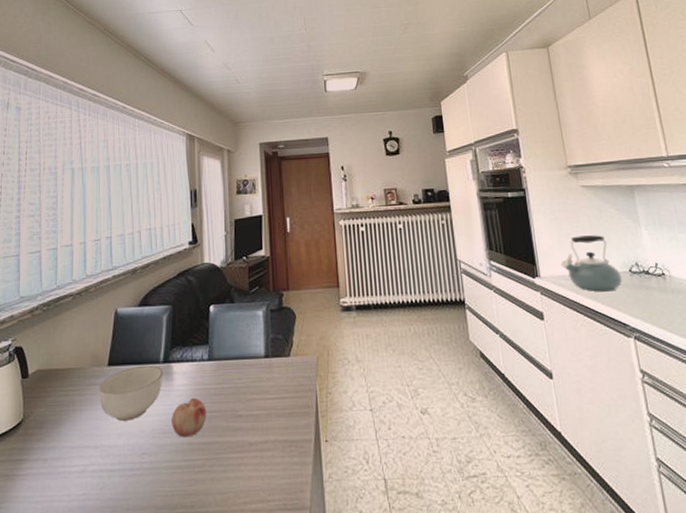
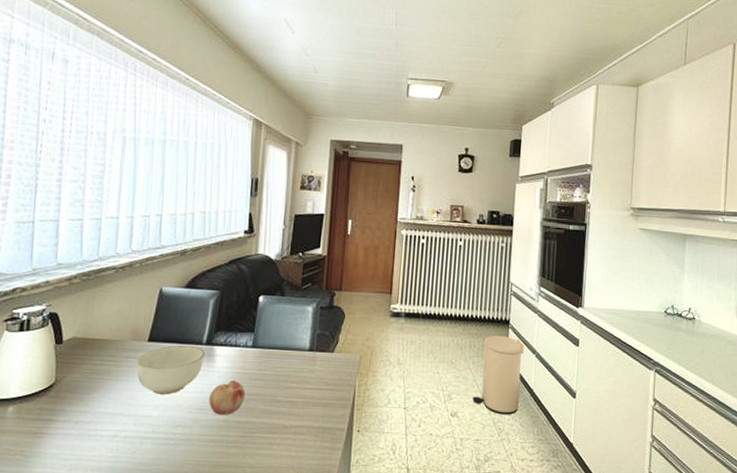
pedal bin: none [441,317,492,407] -> present [472,335,524,415]
kettle: present [561,235,623,292] -> none [604,274,657,328]

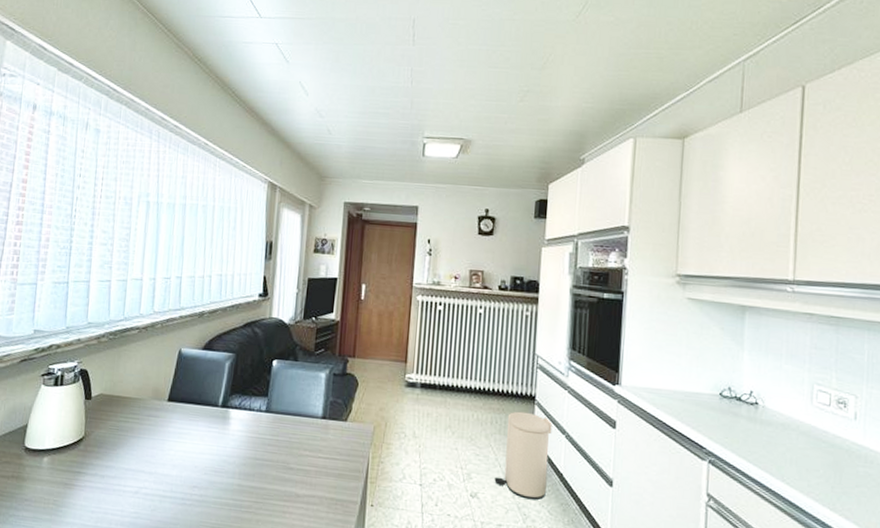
bowl: present [136,344,205,395] -> none [156,406,221,455]
fruit: present [209,380,246,416] -> none [224,444,259,480]

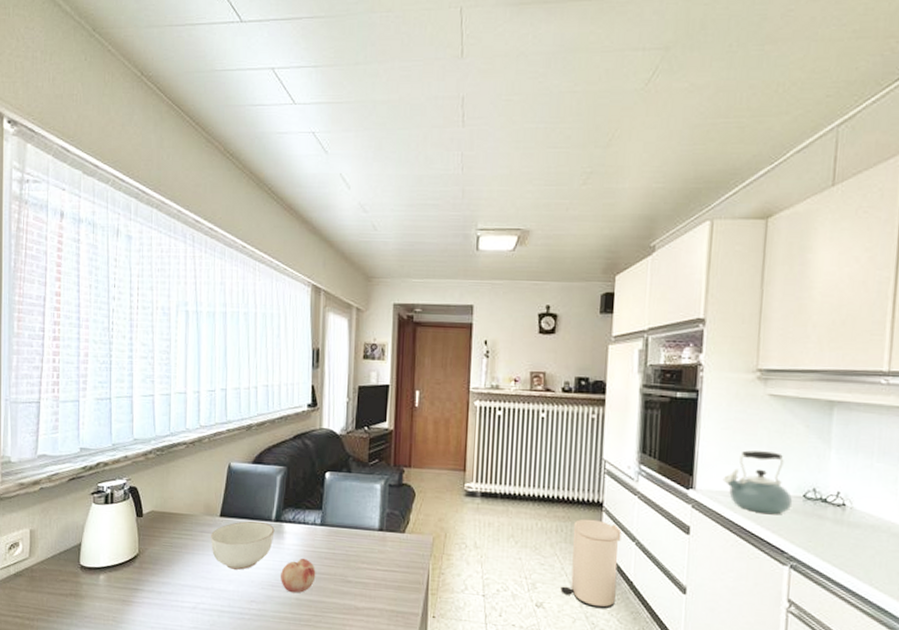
bowl: none [156,406,221,455] -> present [210,520,275,570]
fruit: none [224,444,259,480] -> present [281,558,316,593]
kettle: none [646,350,710,412] -> present [723,450,793,515]

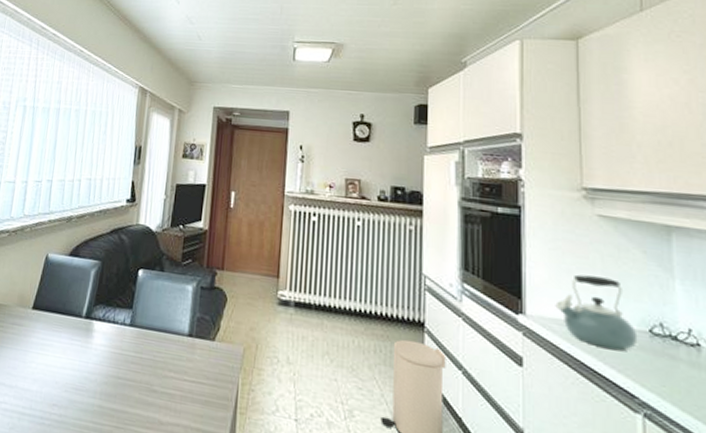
bowl: present [210,520,275,570] -> none [20,315,84,369]
fruit: present [281,558,316,593] -> none [85,360,122,400]

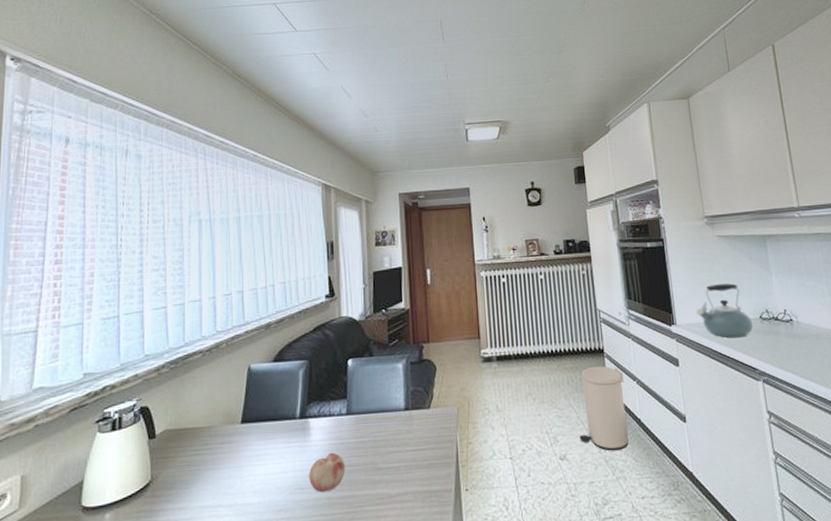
fruit: none [85,360,122,400] -> present [309,452,346,493]

